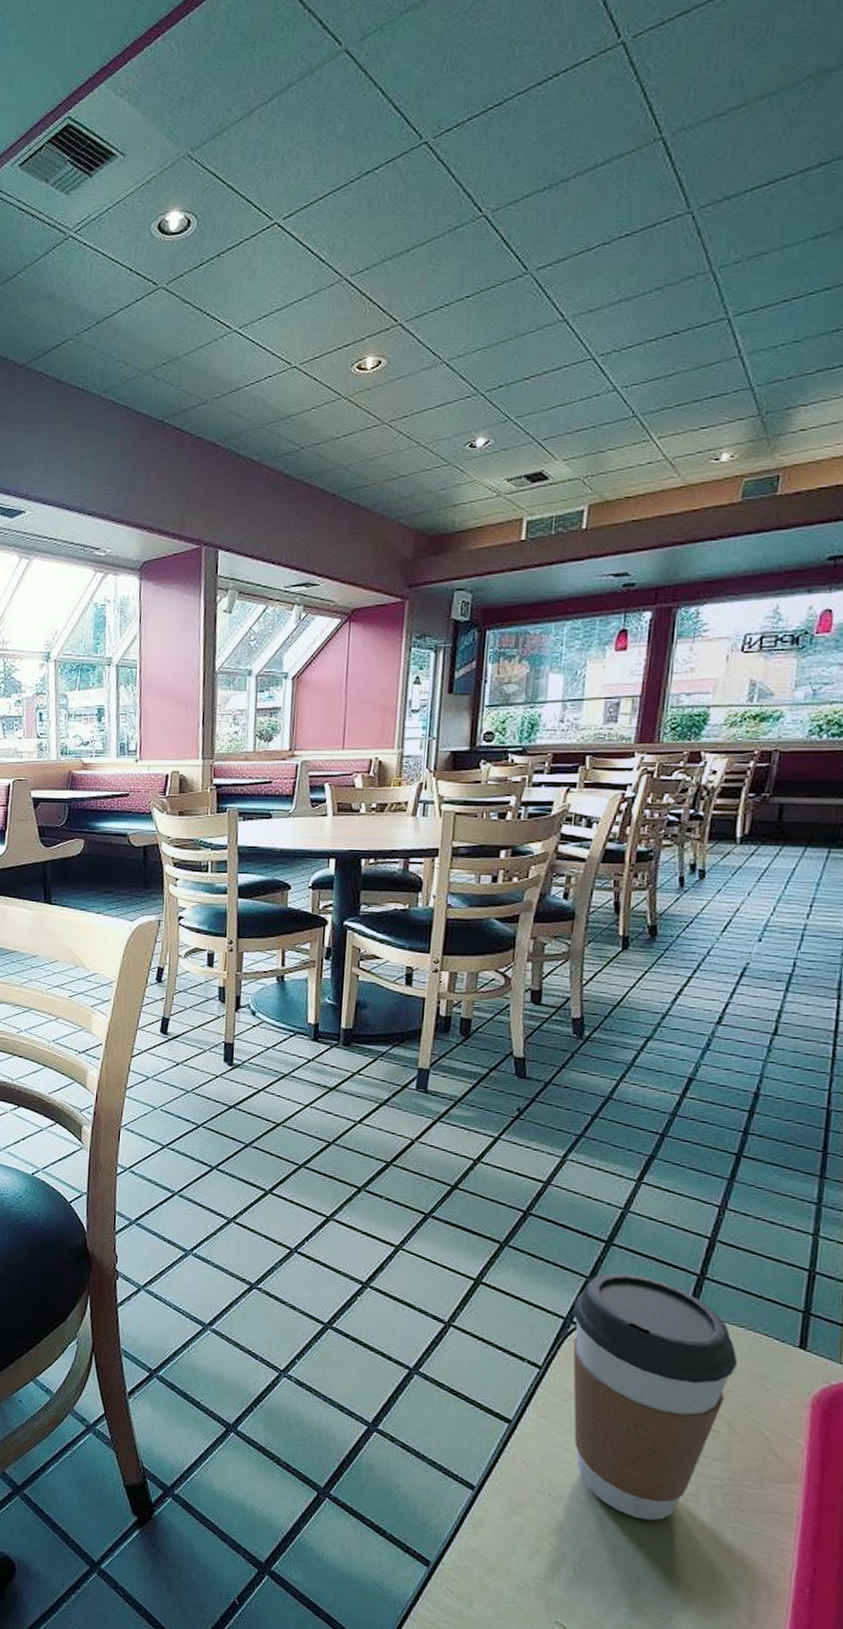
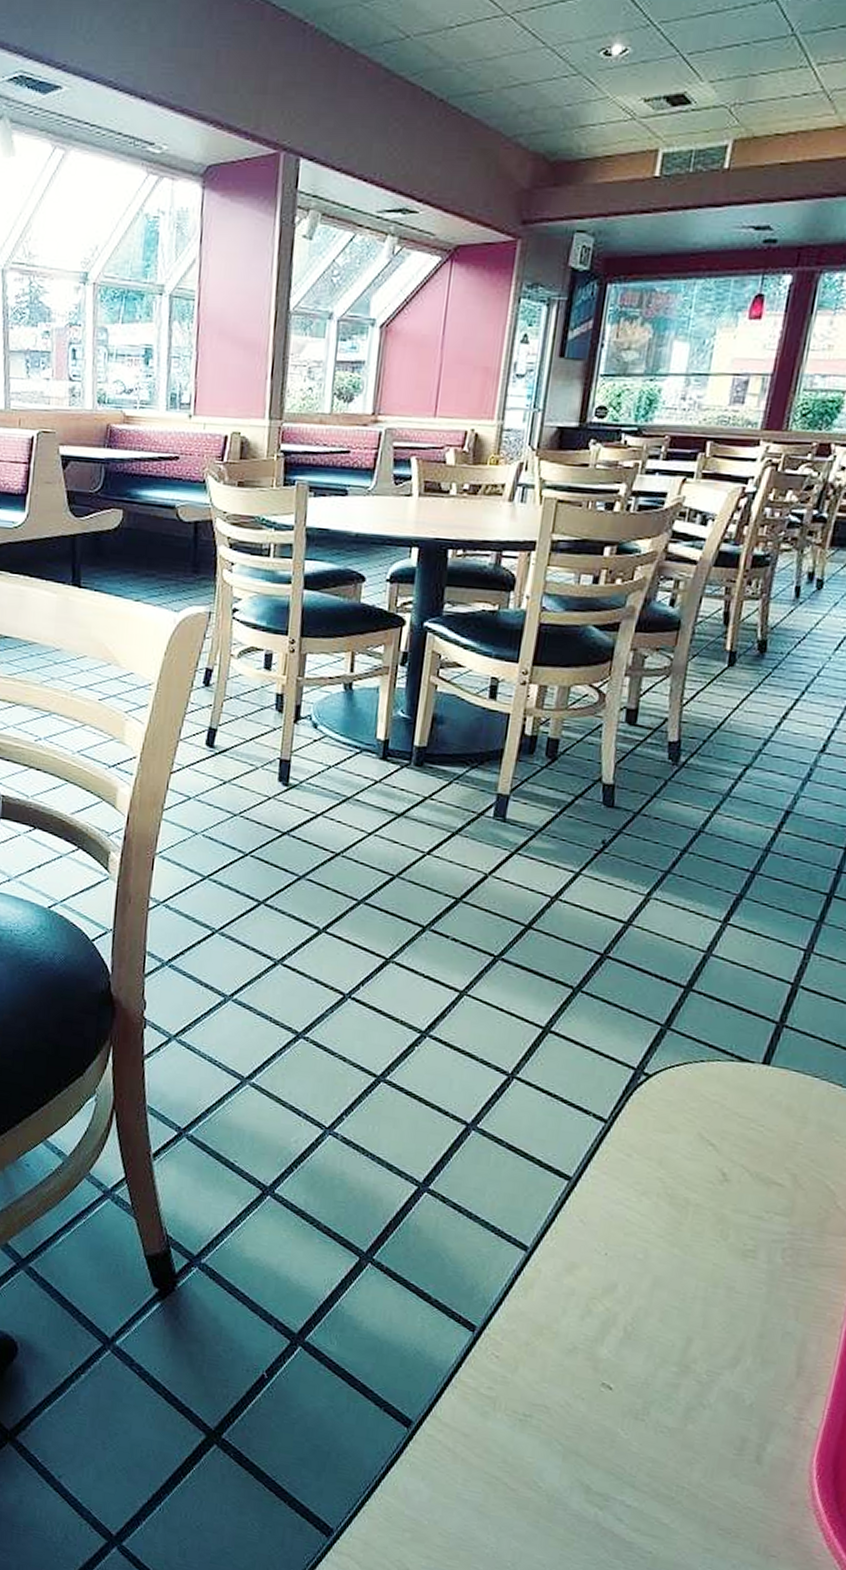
coffee cup: present [573,1273,738,1521] -> none [635,1020,809,1278]

